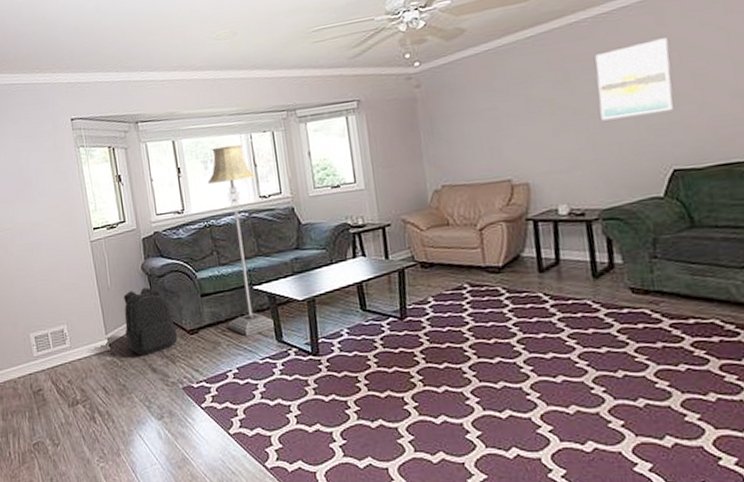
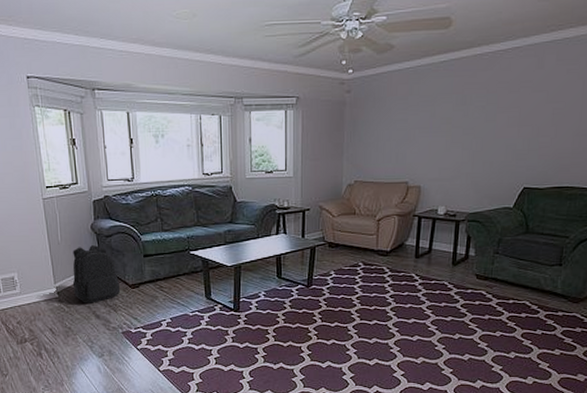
floor lamp: present [207,144,274,337] -> none [157,123,205,293]
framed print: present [595,38,673,121] -> none [482,79,542,142]

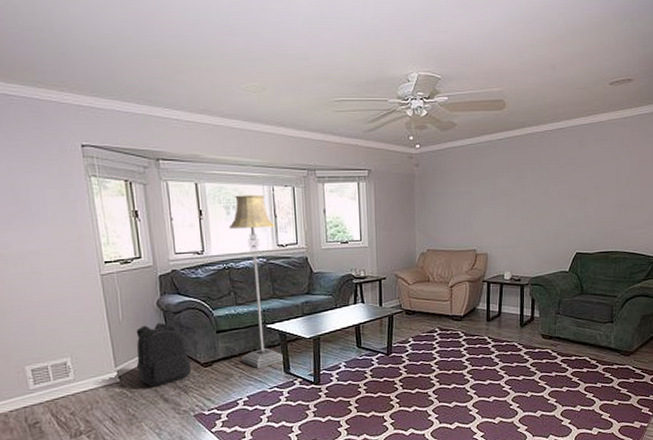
floor lamp: none [157,123,205,293] -> present [228,194,283,369]

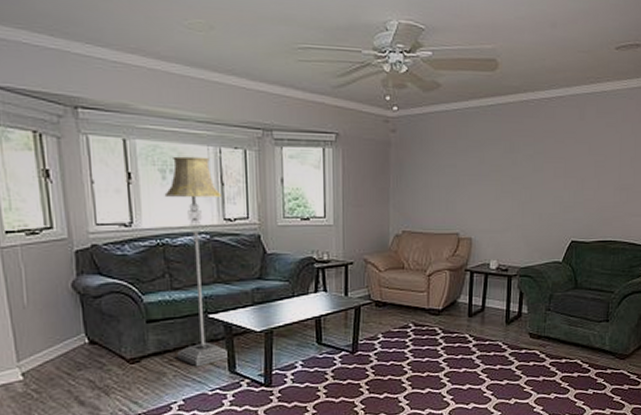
backpack: present [136,323,192,387] -> none [44,309,115,387]

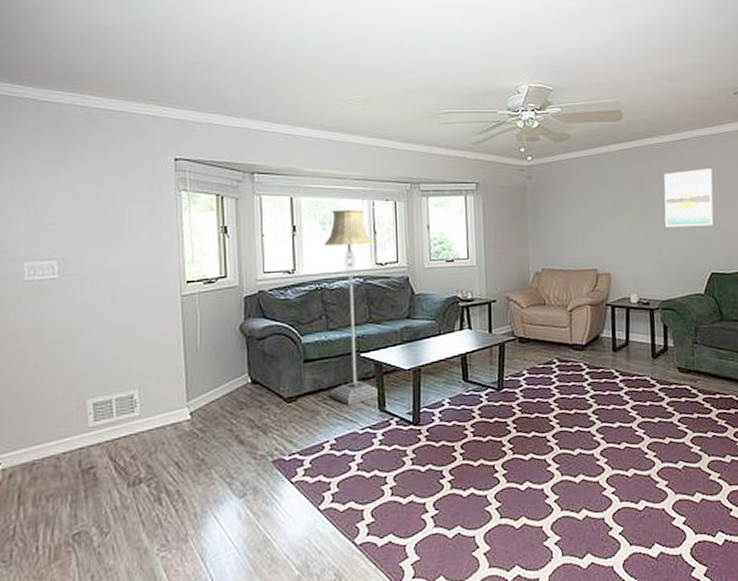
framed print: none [531,130,584,193] -> present [664,168,713,228]

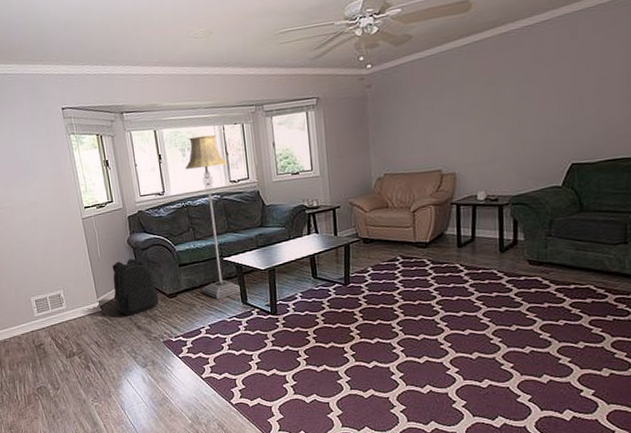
backpack: none [211,350,273,426] -> present [112,259,159,315]
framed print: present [664,168,713,228] -> none [518,49,579,121]

